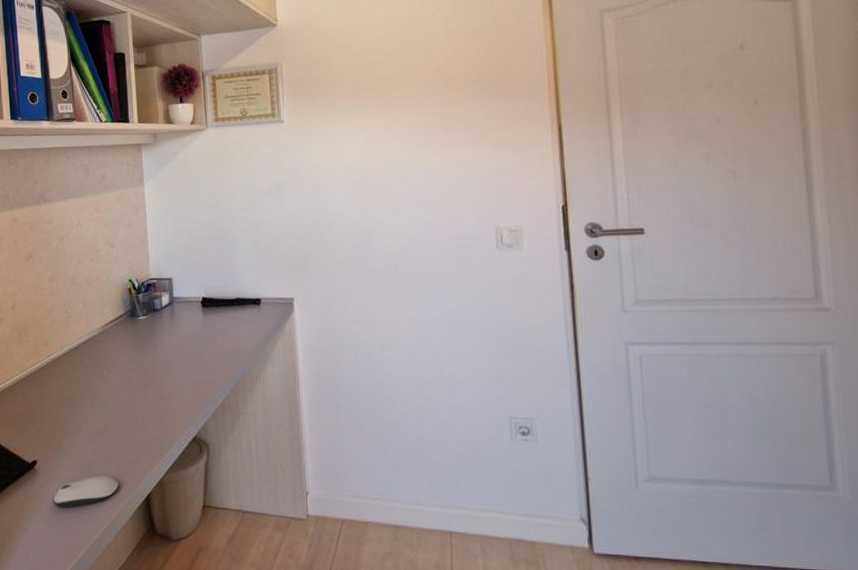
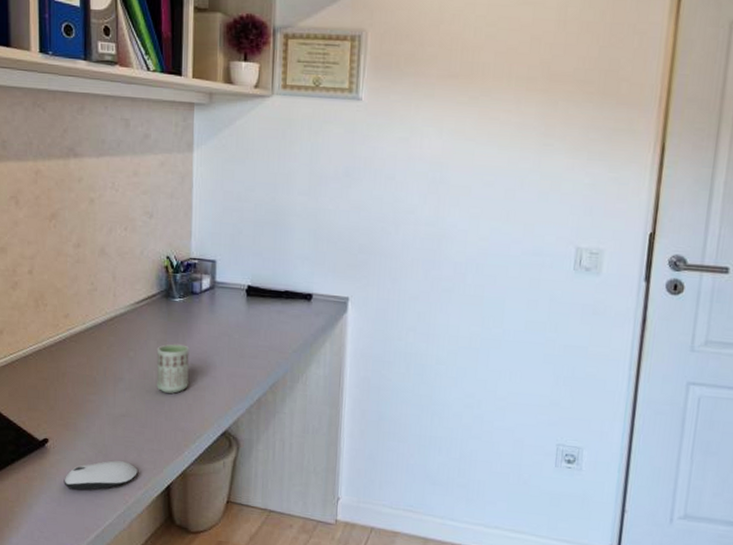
cup: none [127,358,158,406] -> present [156,344,189,393]

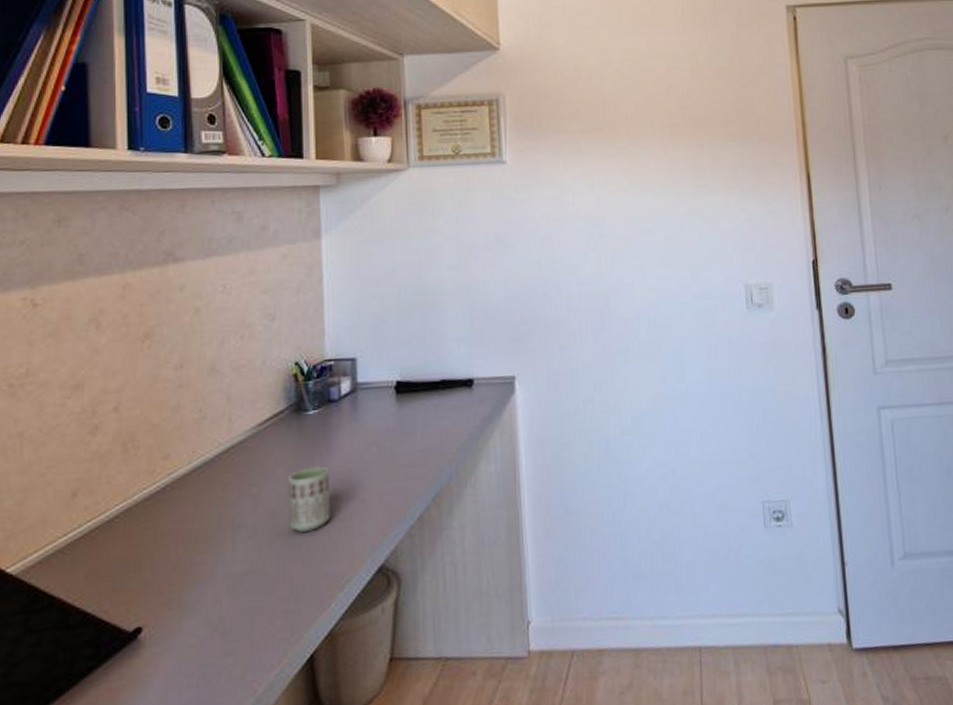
computer mouse: present [64,460,138,490] -> none [165,635,269,692]

